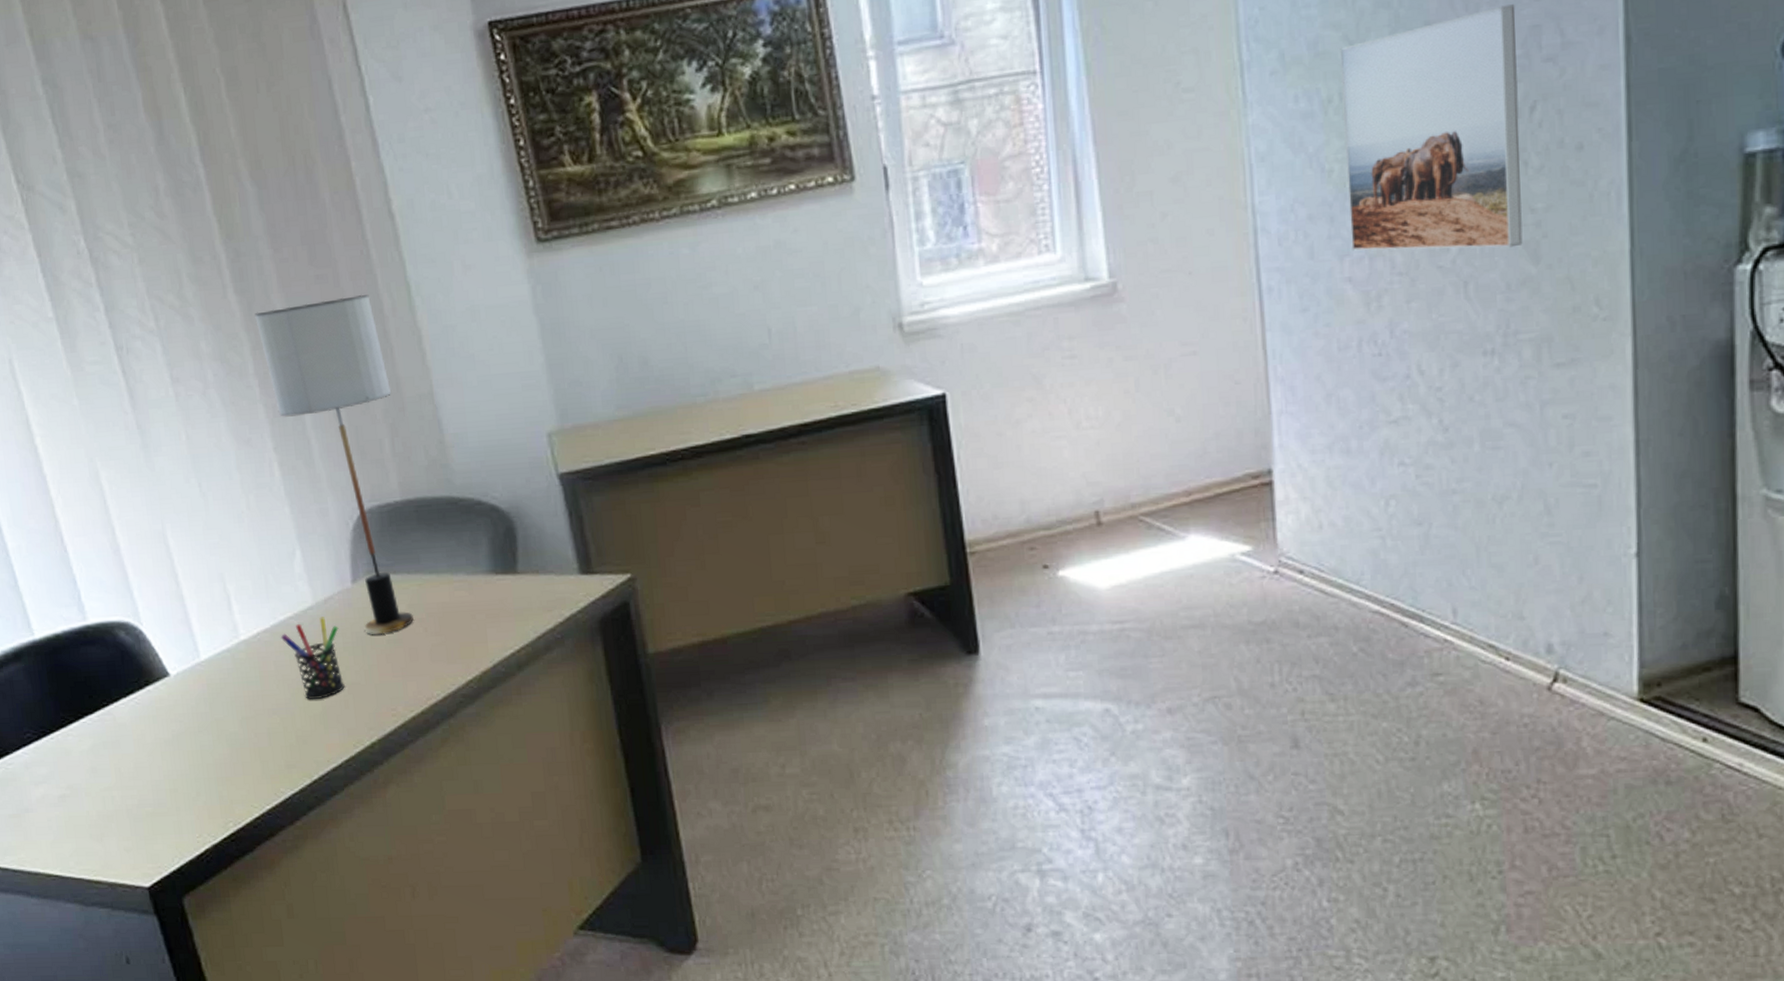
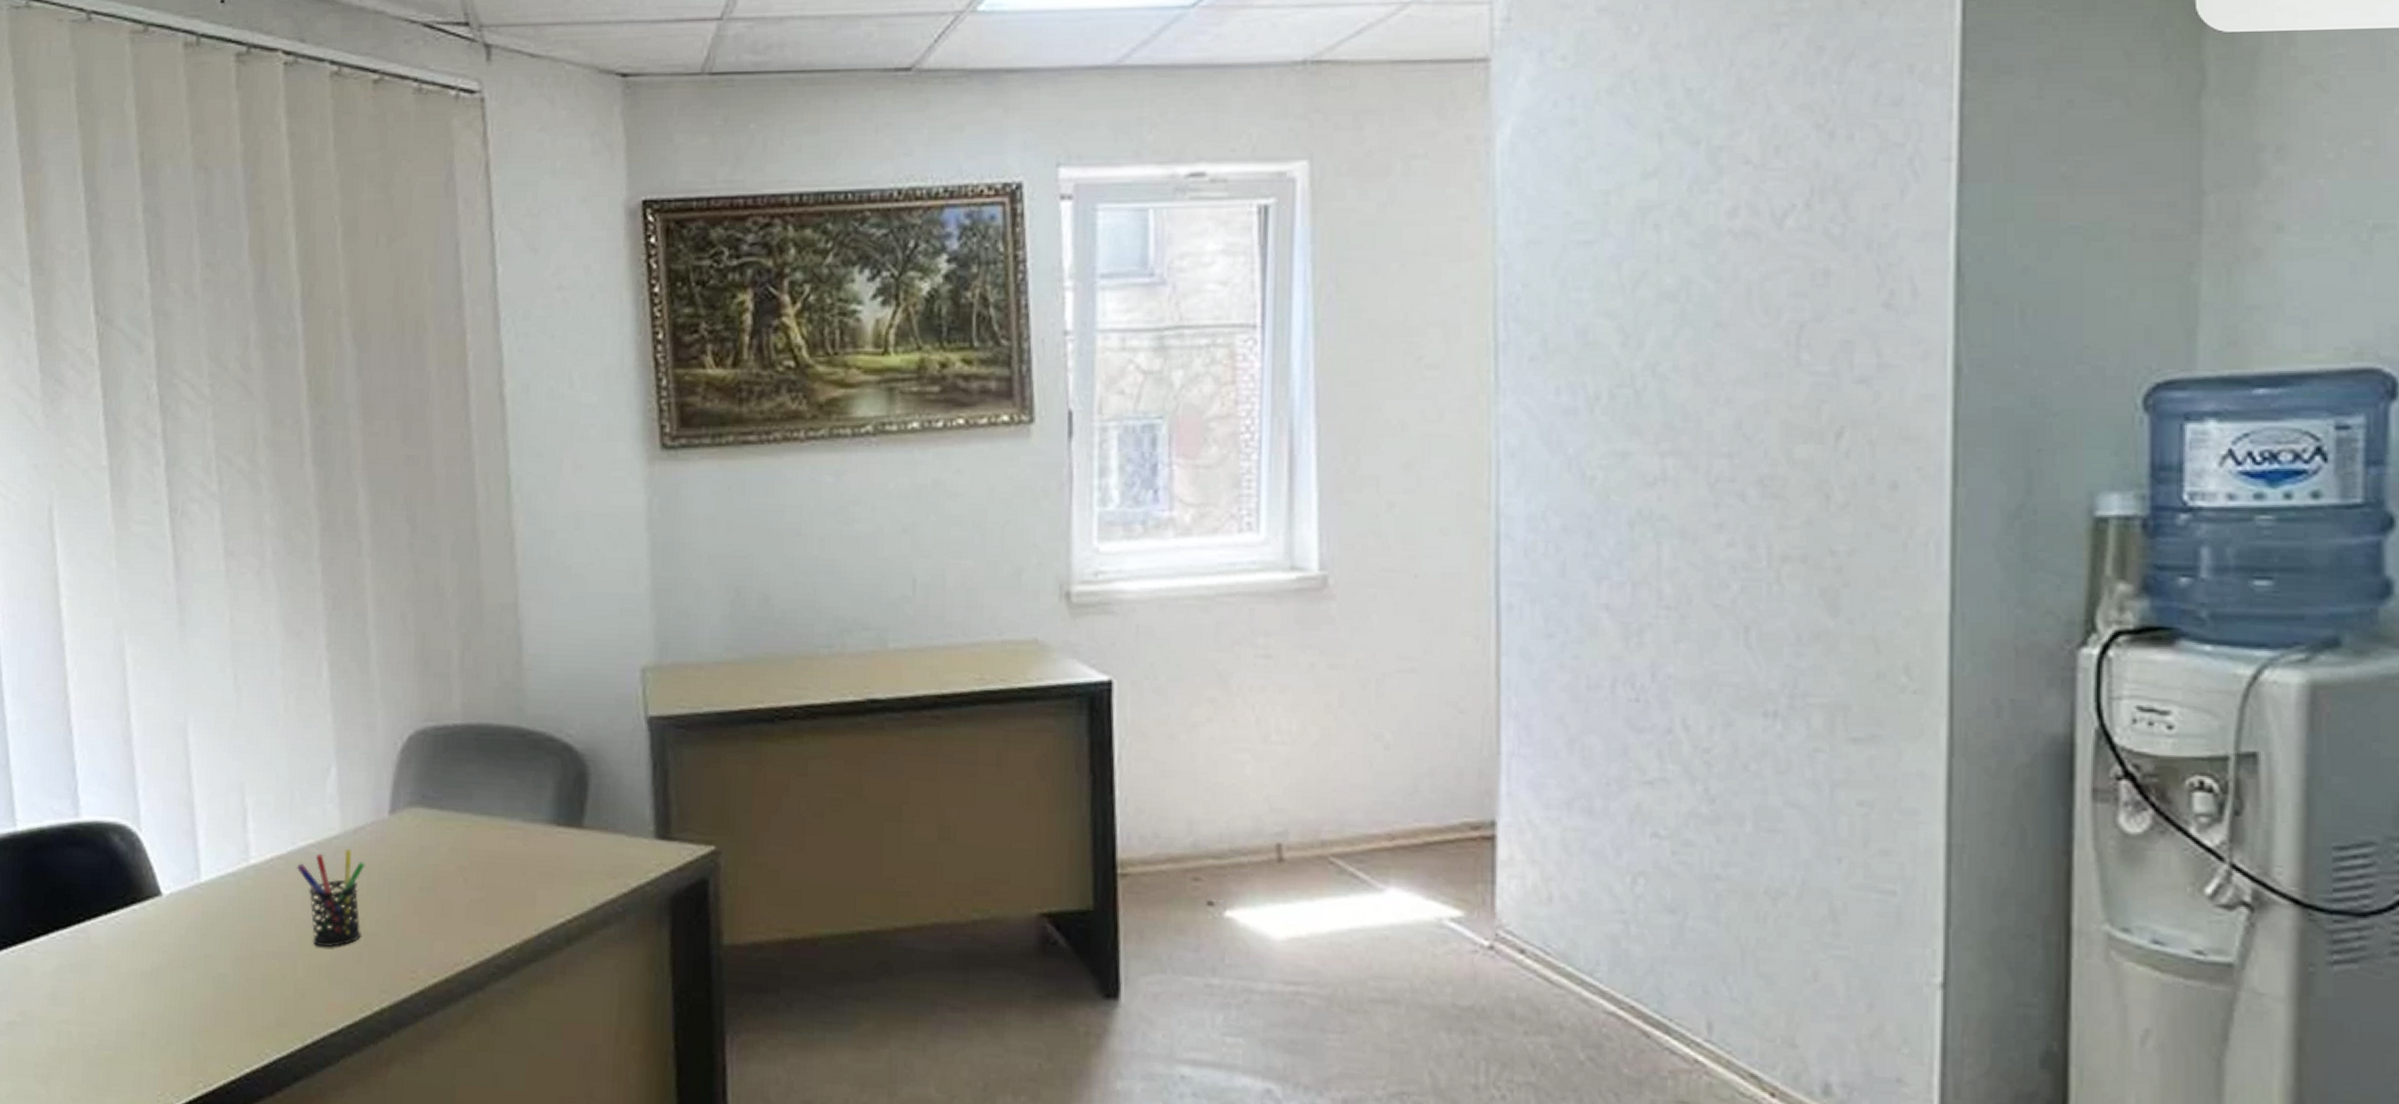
table lamp: present [255,294,414,635] -> none [331,483,471,880]
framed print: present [1340,4,1523,251] -> none [1611,314,1824,593]

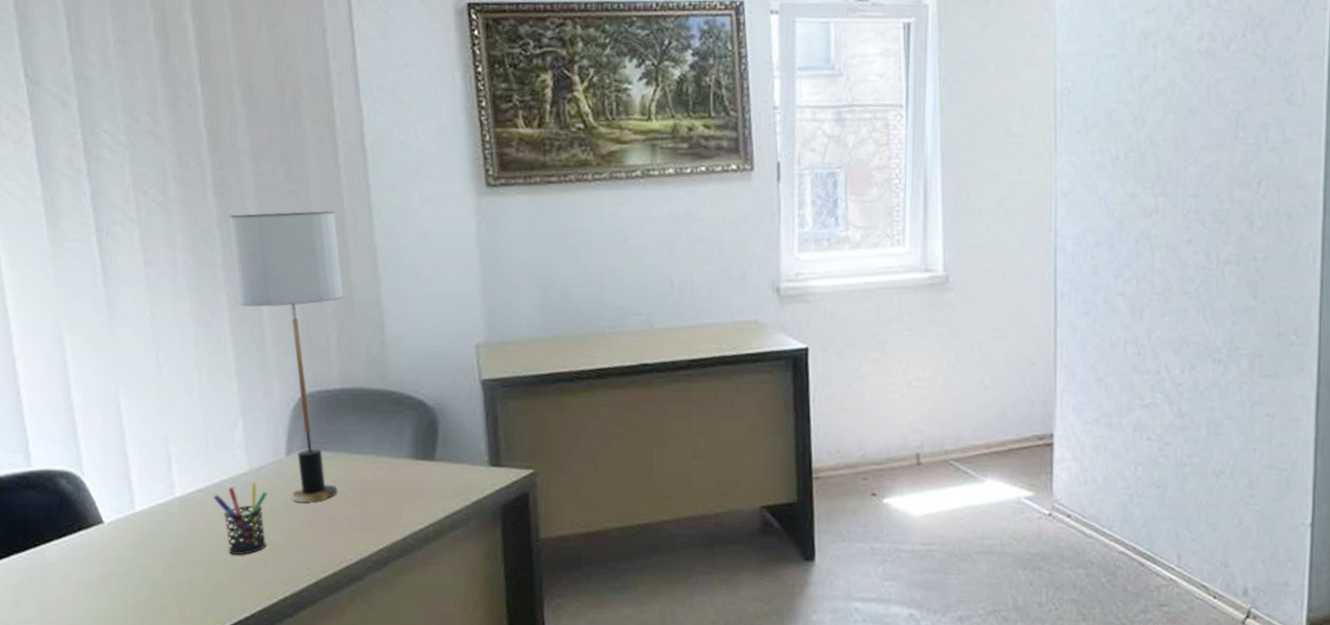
table lamp: none [331,483,471,880] -> present [229,210,344,503]

